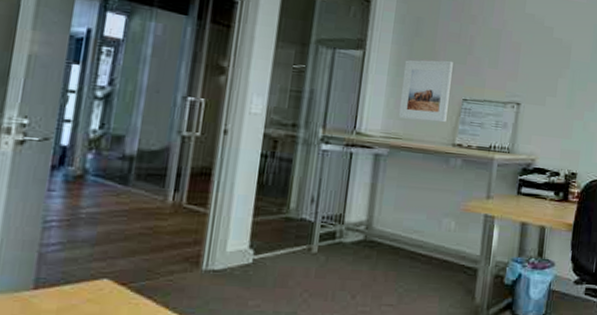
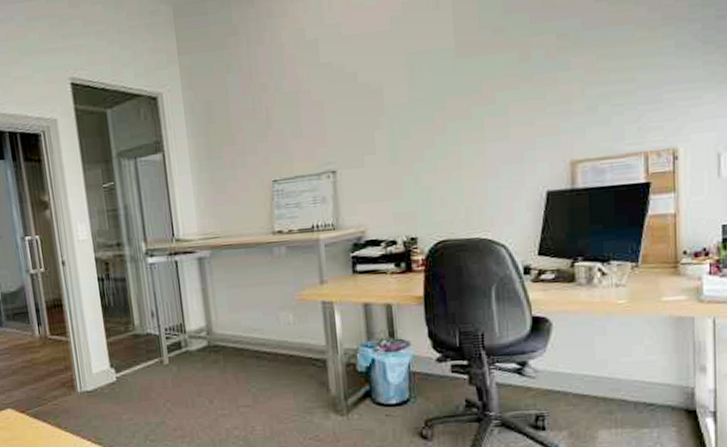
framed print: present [398,60,453,123] -> none [204,141,260,216]

